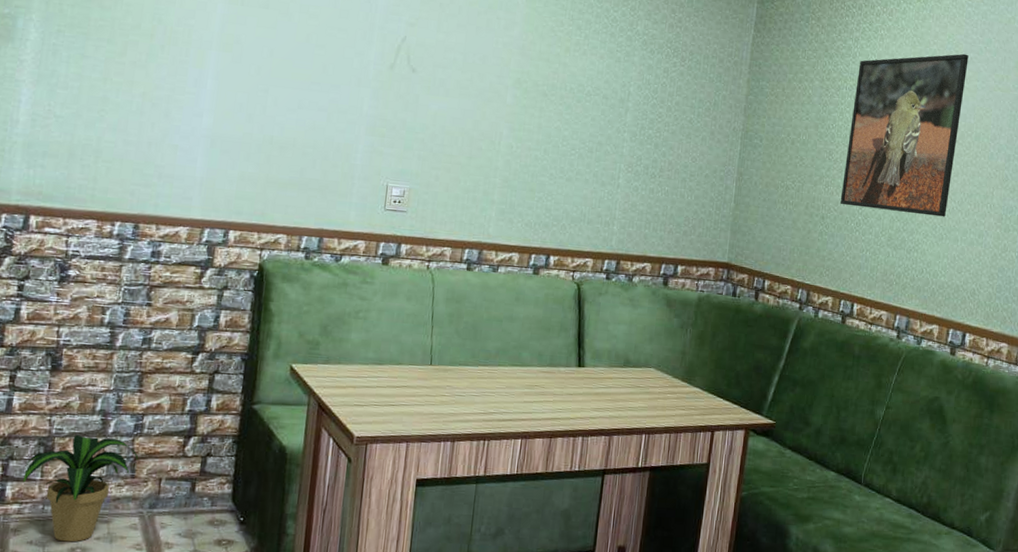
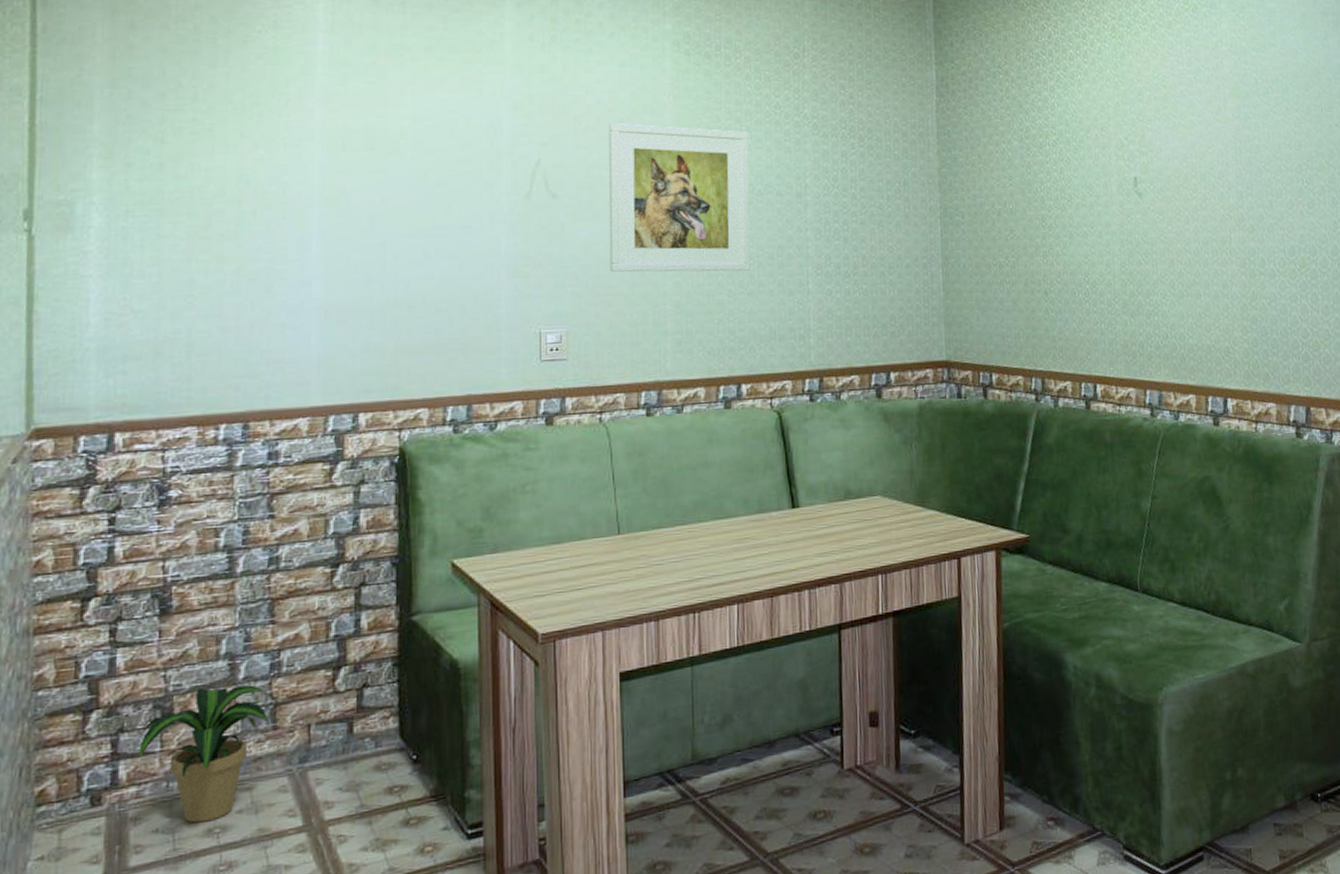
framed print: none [452,15,587,160] -> present [608,123,751,272]
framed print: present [840,53,969,217] -> none [1059,88,1183,275]

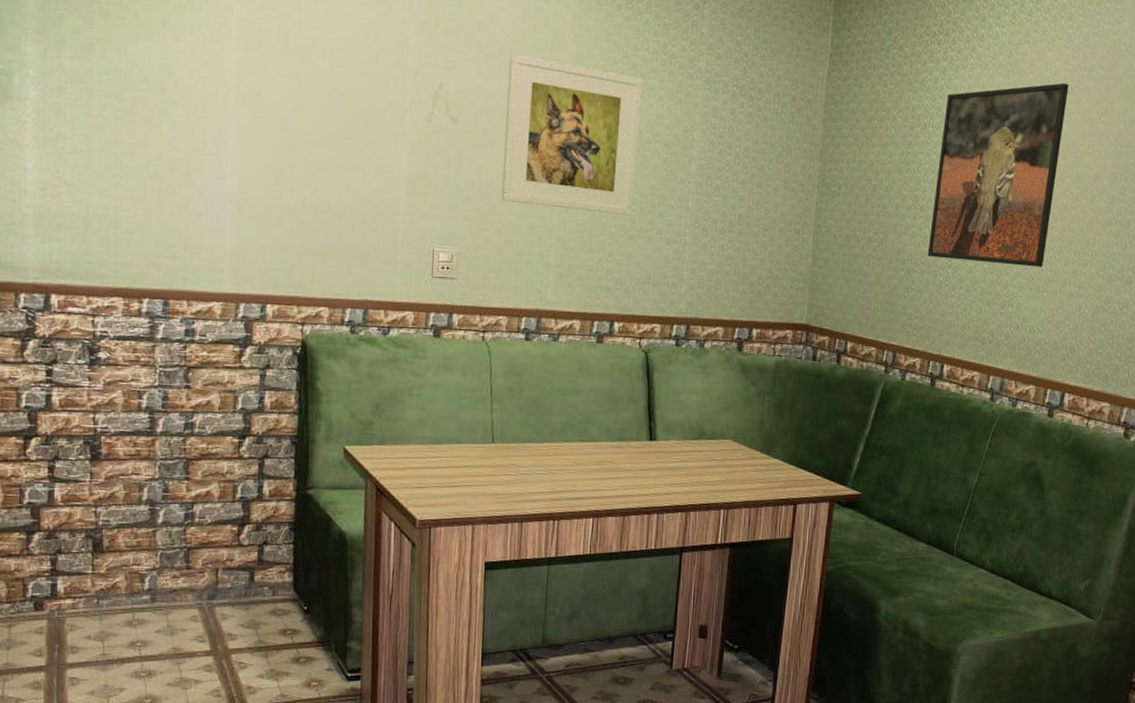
potted plant: present [139,685,279,823] -> none [74,526,192,636]
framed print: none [1059,88,1183,275] -> present [927,83,1069,268]

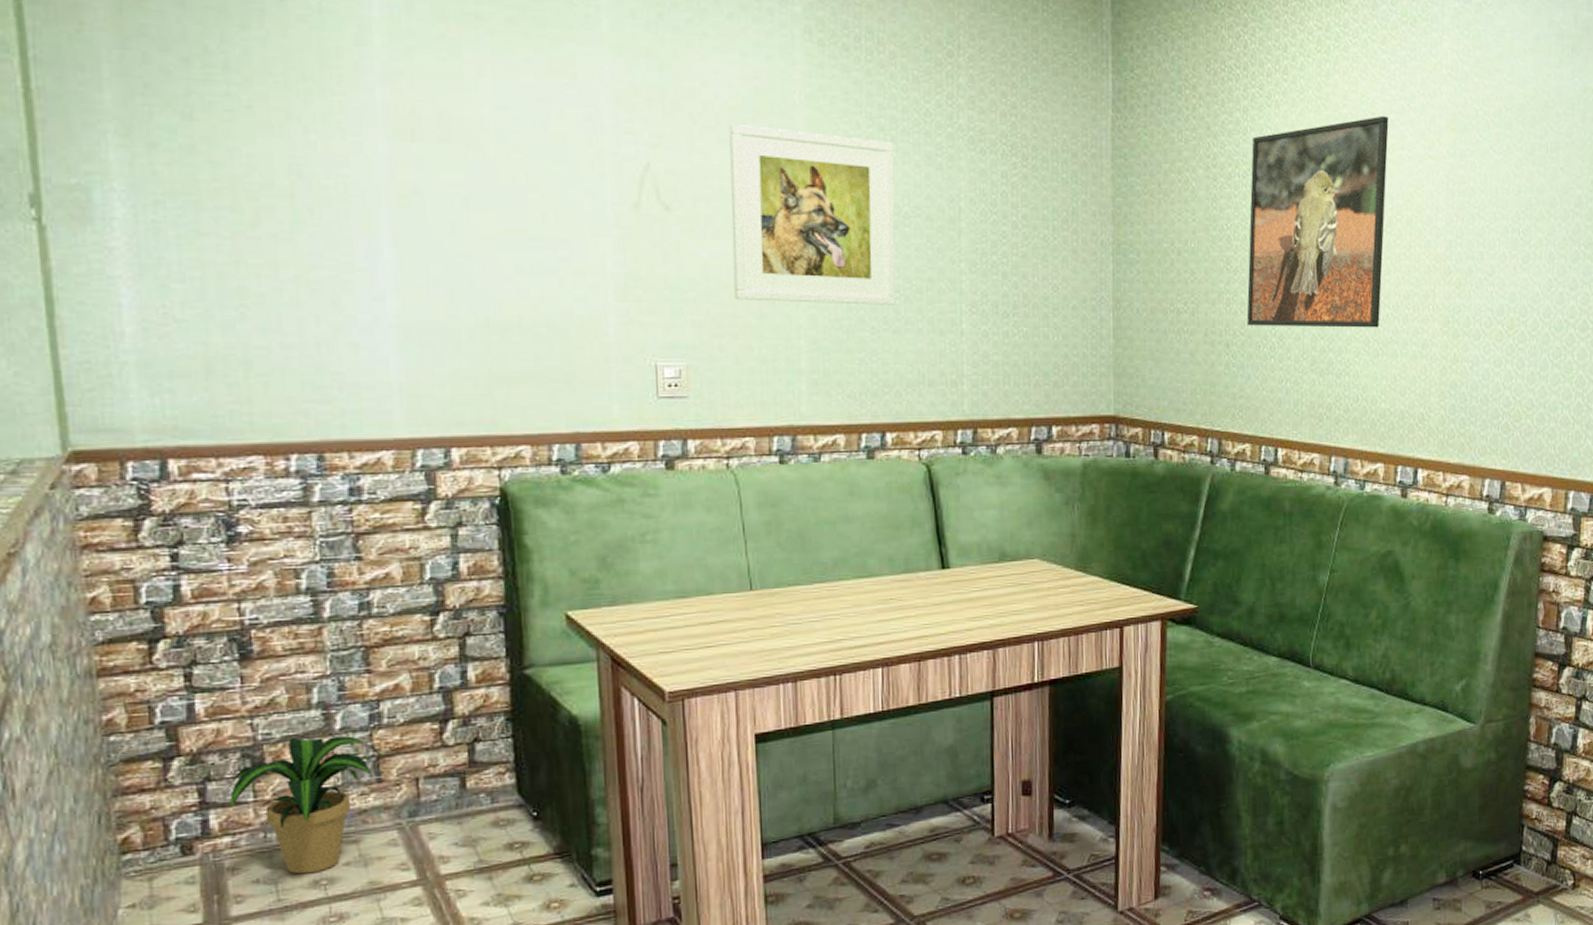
potted plant: none [74,526,192,636] -> present [229,736,383,875]

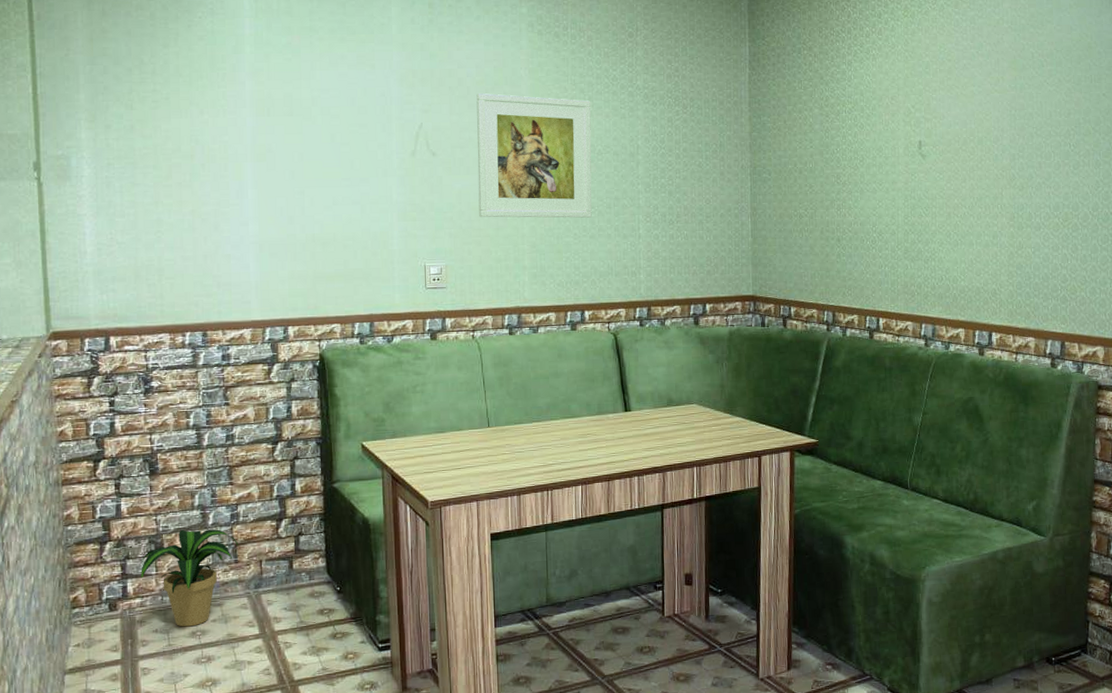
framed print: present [1246,115,1389,328] -> none [853,61,962,225]

